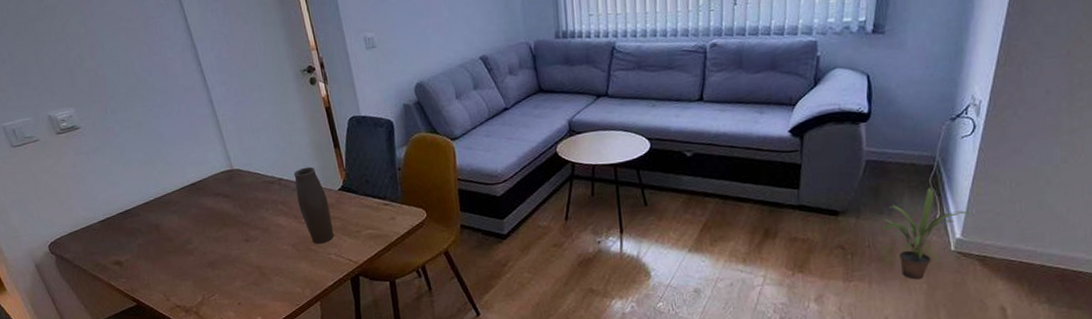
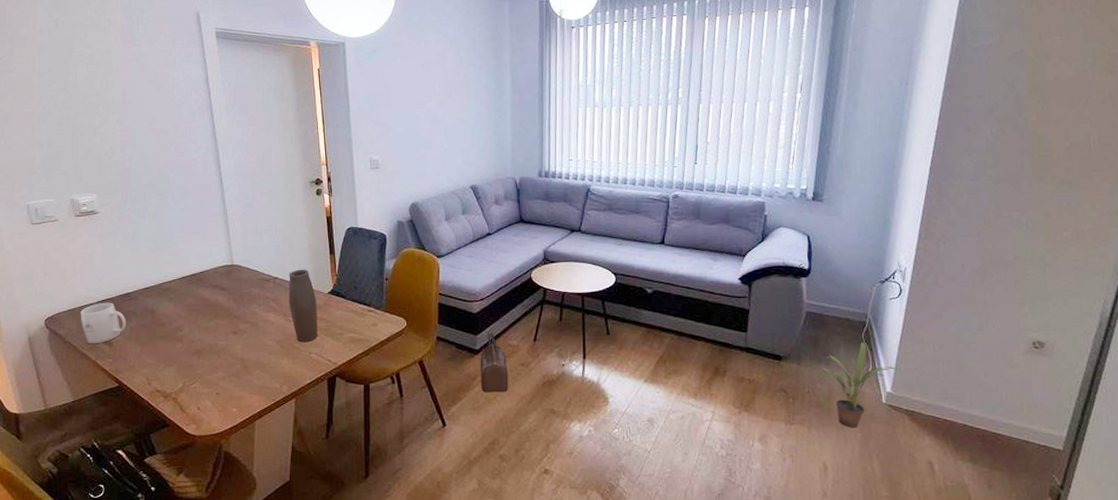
mug: none [82,221,133,266] -> present [80,302,127,344]
handbag: none [509,214,543,278] -> present [480,331,509,393]

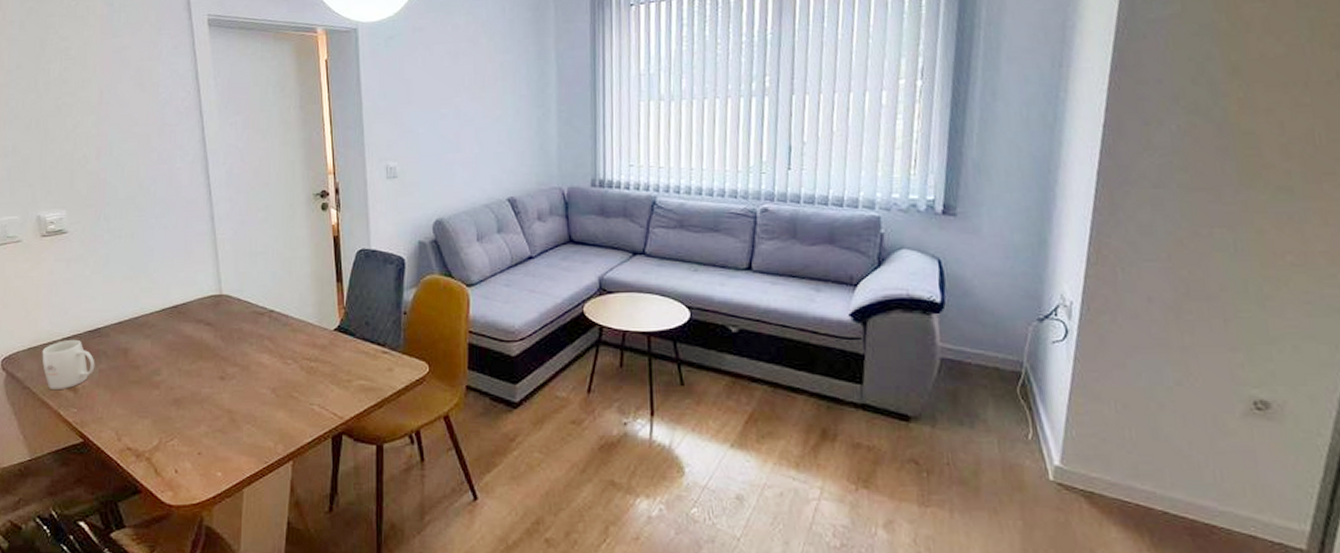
vase: present [289,269,317,343] -> none [287,300,321,391]
handbag: present [480,331,509,393] -> none [520,379,557,458]
potted plant: present [819,343,901,428] -> none [962,399,1072,514]

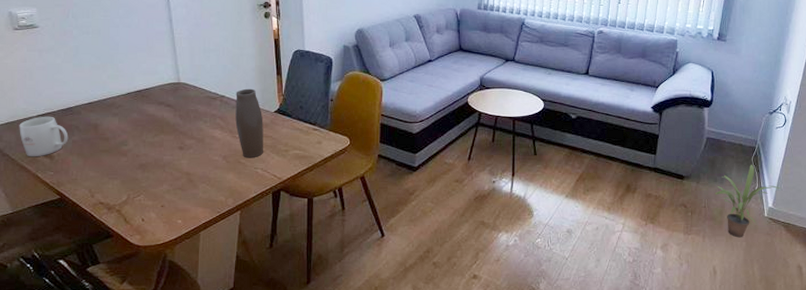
vase: none [287,300,321,391] -> present [235,88,263,158]
potted plant: none [962,399,1072,514] -> present [714,165,781,238]

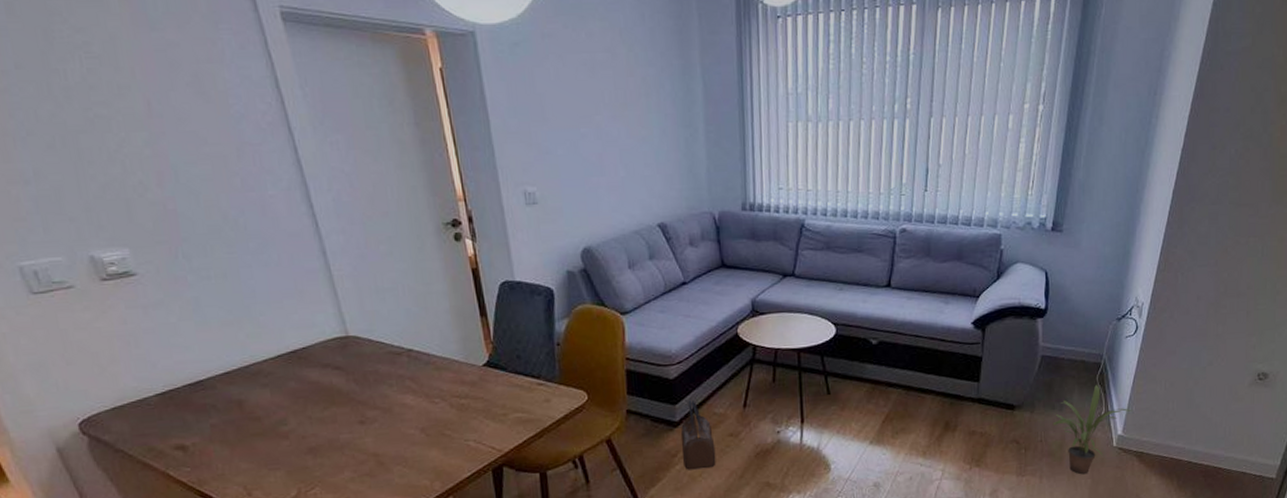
mug: present [19,116,69,157] -> none [131,394,205,451]
vase: present [235,88,263,158] -> none [427,337,474,429]
handbag: none [417,150,444,206] -> present [680,399,716,470]

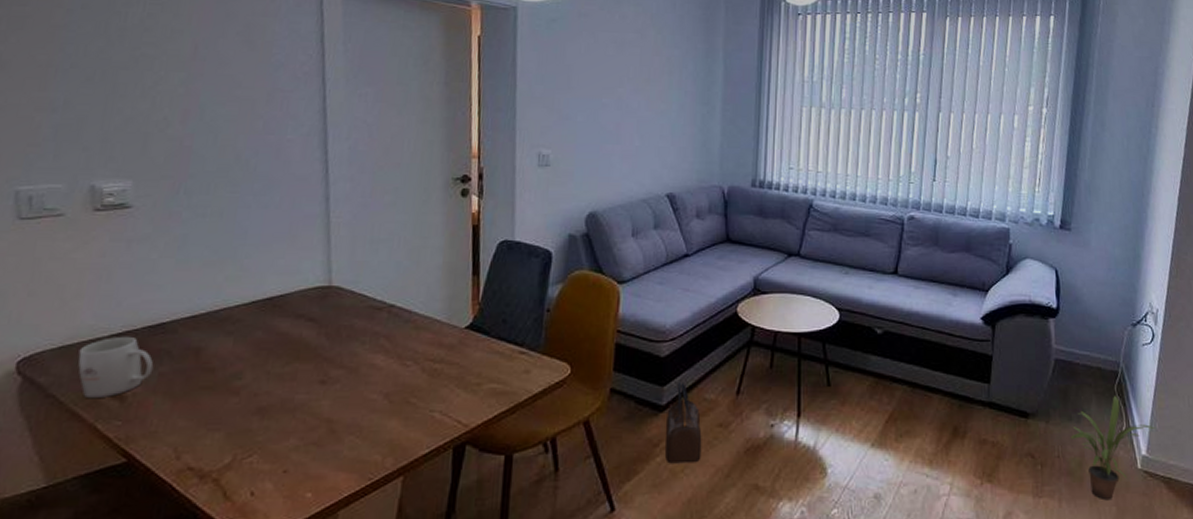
mug: none [131,394,205,451] -> present [78,336,154,399]

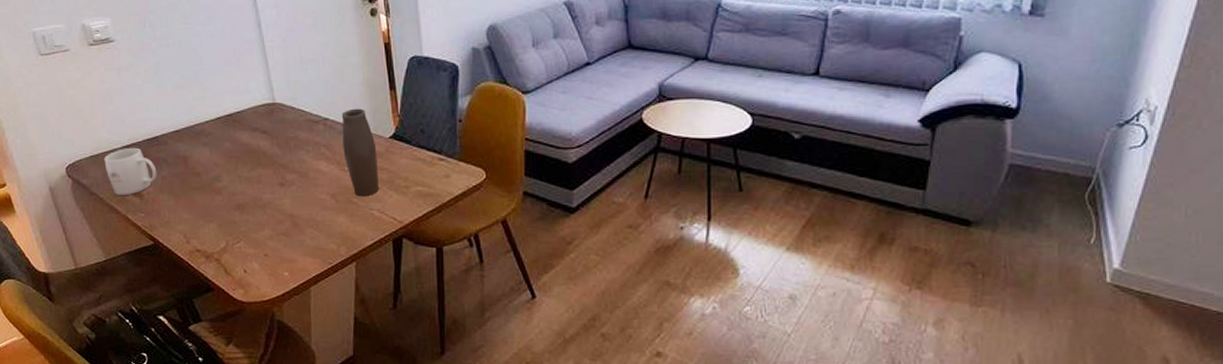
vase: none [407,294,449,396] -> present [341,108,379,197]
handbag: present [665,381,702,464] -> none [577,186,613,260]
potted plant: present [1070,396,1156,501] -> none [1021,205,1136,313]

